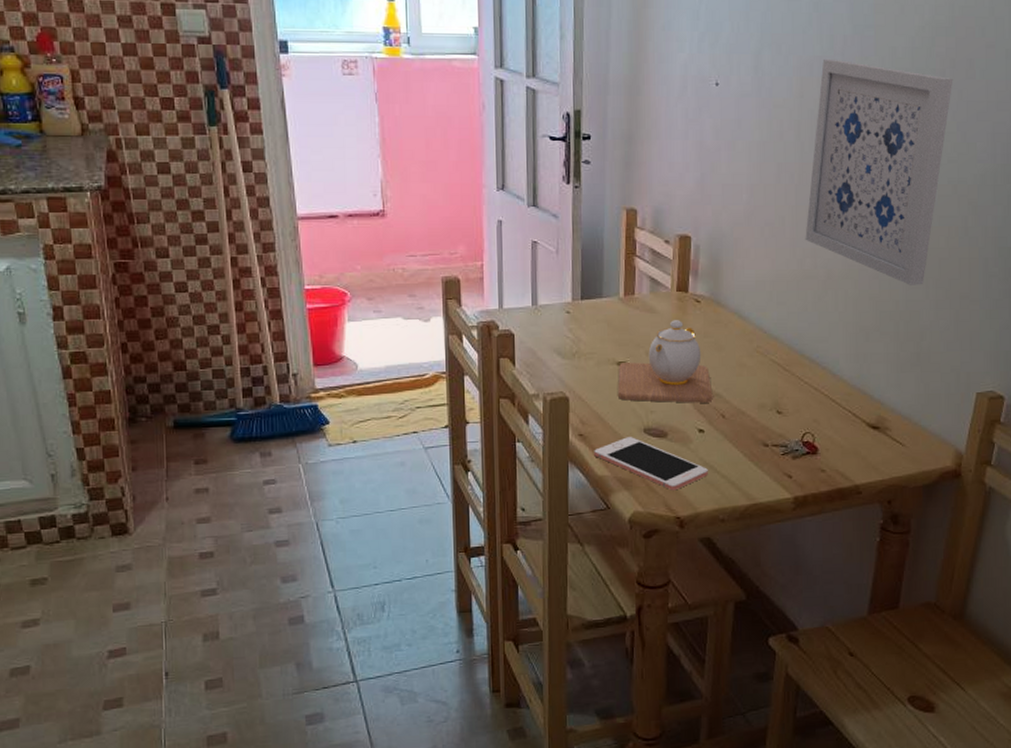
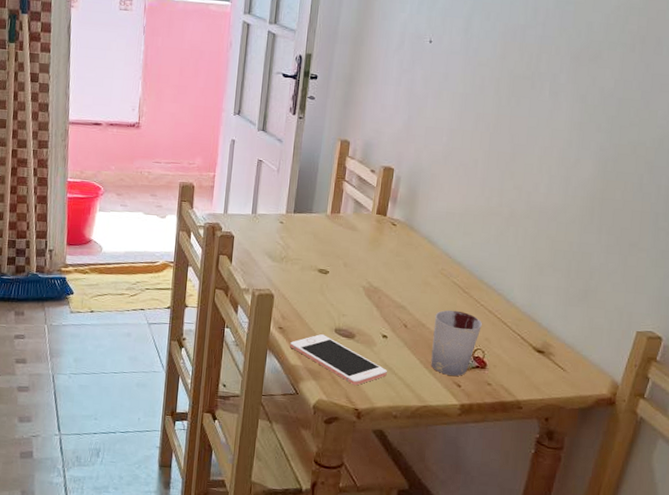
teapot: present [617,320,713,403] -> none [315,238,399,313]
cup: none [755,392,808,466] -> present [431,310,482,376]
wall art: present [805,58,953,285] -> none [494,27,642,231]

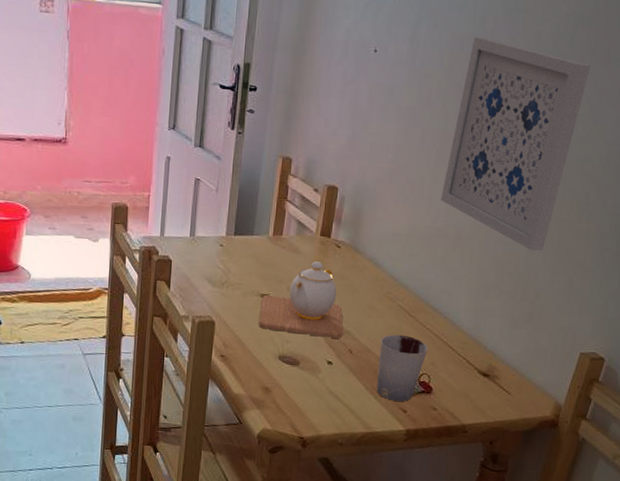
cell phone: present [290,334,387,386] -> none [232,362,332,414]
teapot: none [315,238,399,313] -> present [258,261,344,338]
wall art: none [494,27,642,231] -> present [440,36,591,251]

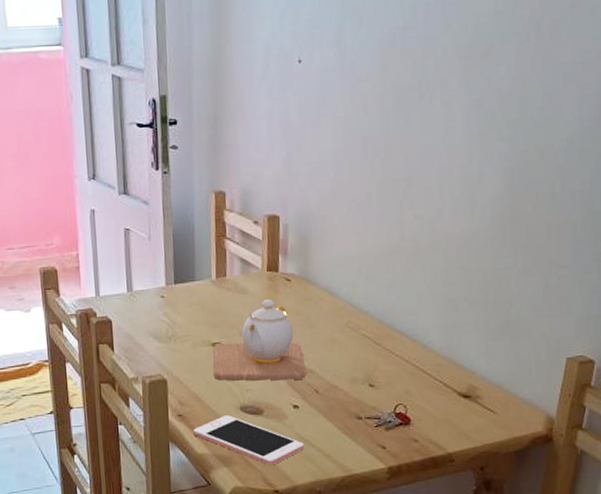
cell phone: none [232,362,332,414] -> present [193,415,304,466]
cup: present [376,334,428,401] -> none [347,365,400,438]
wall art: present [440,36,591,251] -> none [392,28,538,254]

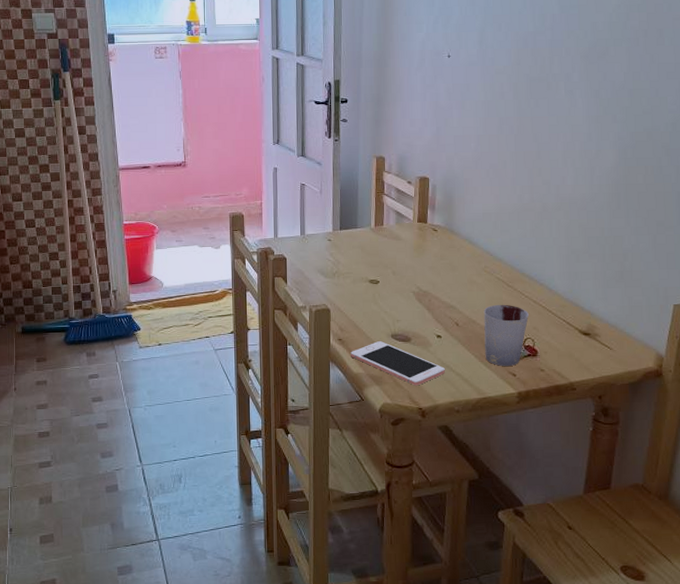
teapot: present [213,299,306,381] -> none [369,246,448,314]
cup: none [347,365,400,438] -> present [484,304,529,366]

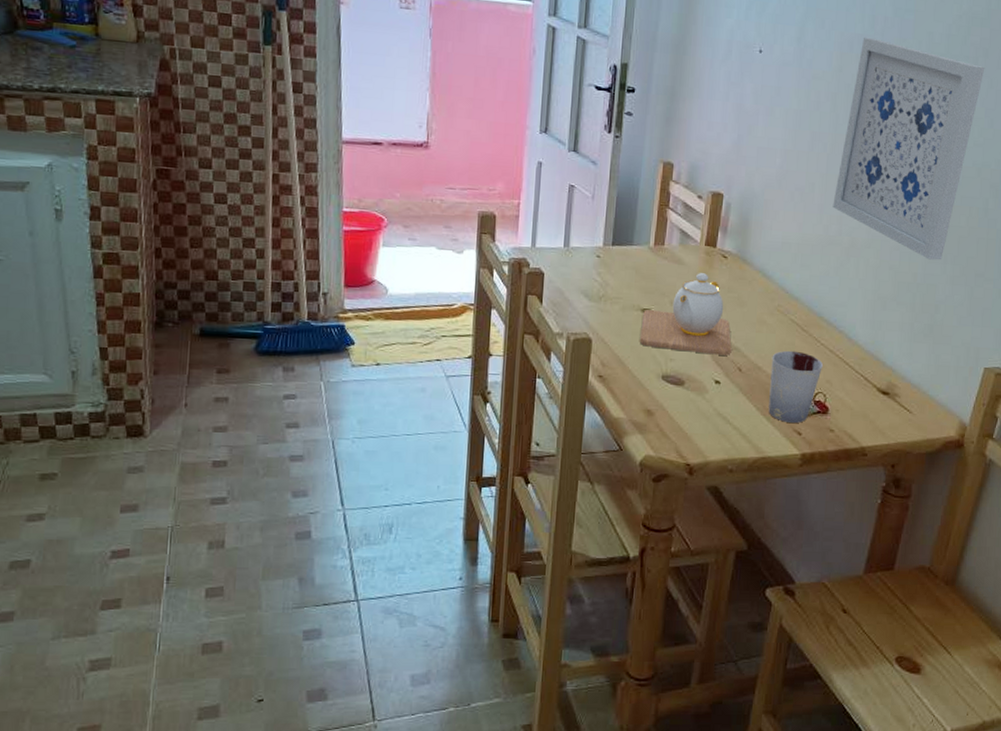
cell phone: present [351,341,445,386] -> none [611,382,721,438]
teapot: none [369,246,448,314] -> present [639,273,732,356]
wall art: none [523,33,646,215] -> present [832,37,985,261]

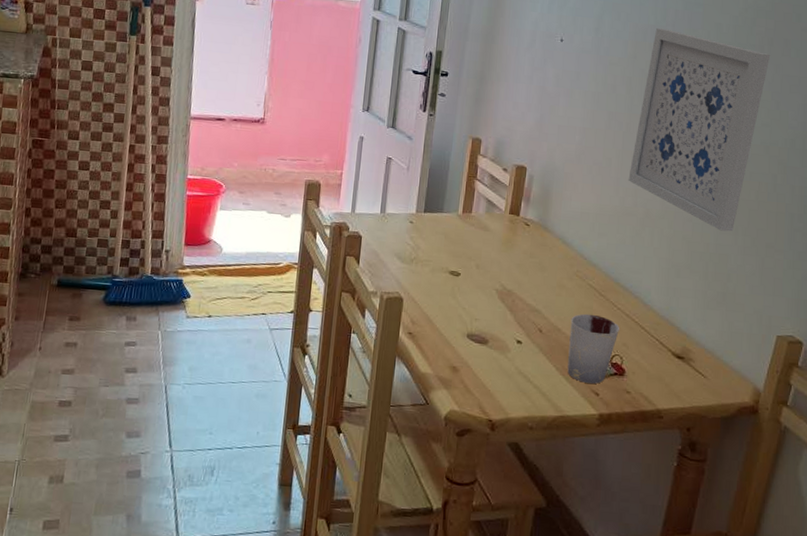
teapot: present [639,273,732,356] -> none [446,239,533,317]

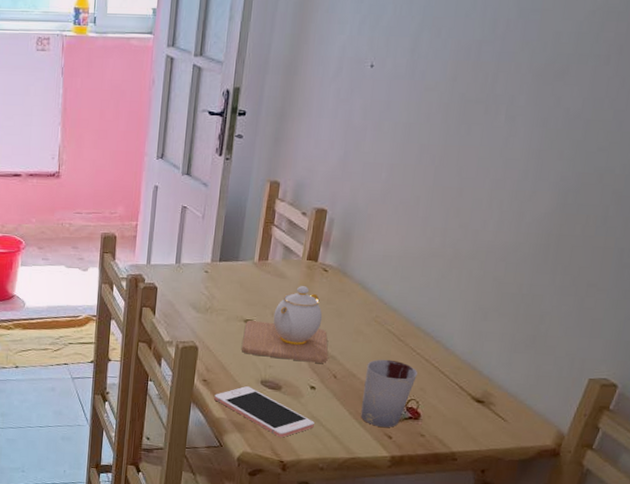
cell phone: none [420,340,522,395] -> present [214,386,314,438]
teapot: none [446,239,533,317] -> present [241,286,329,363]
wall art: present [628,27,771,232] -> none [437,42,618,271]

